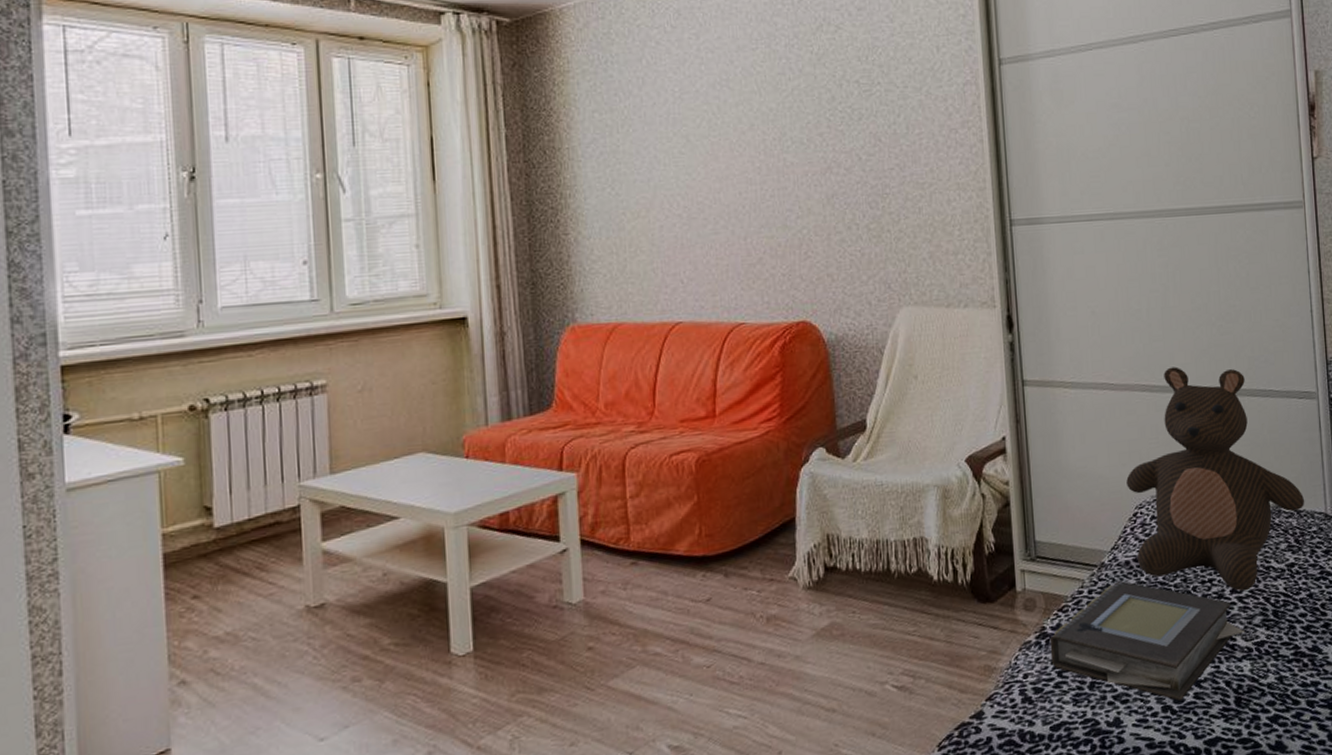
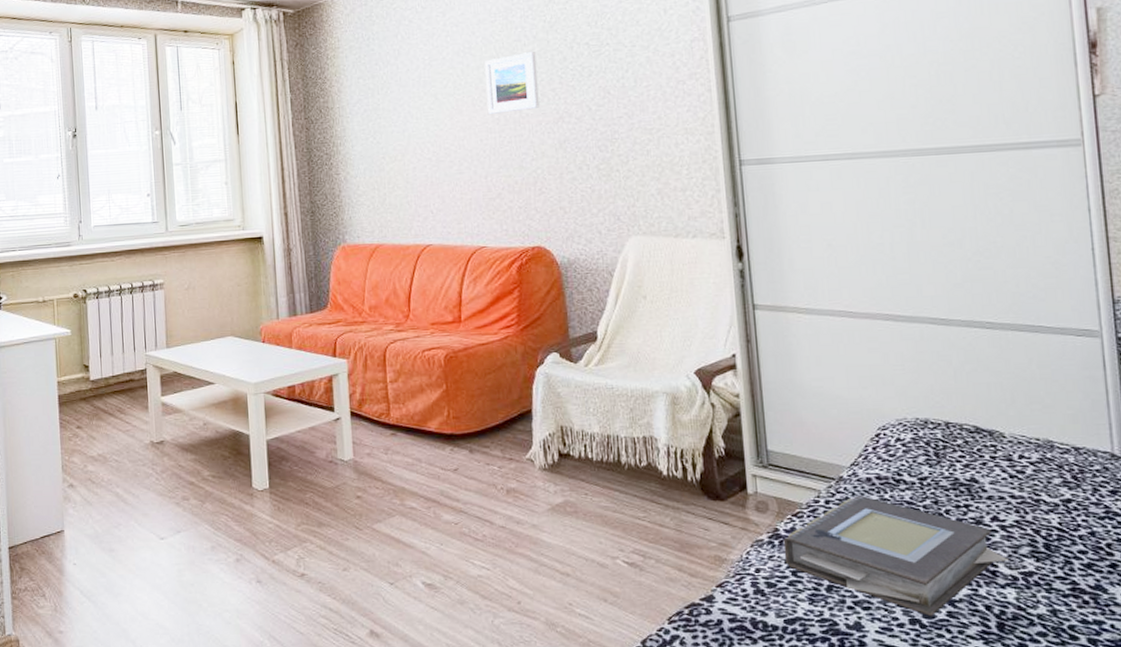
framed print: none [745,88,806,161] -> present [485,52,540,114]
stuffed bear: present [1126,366,1305,592] -> none [867,298,1085,521]

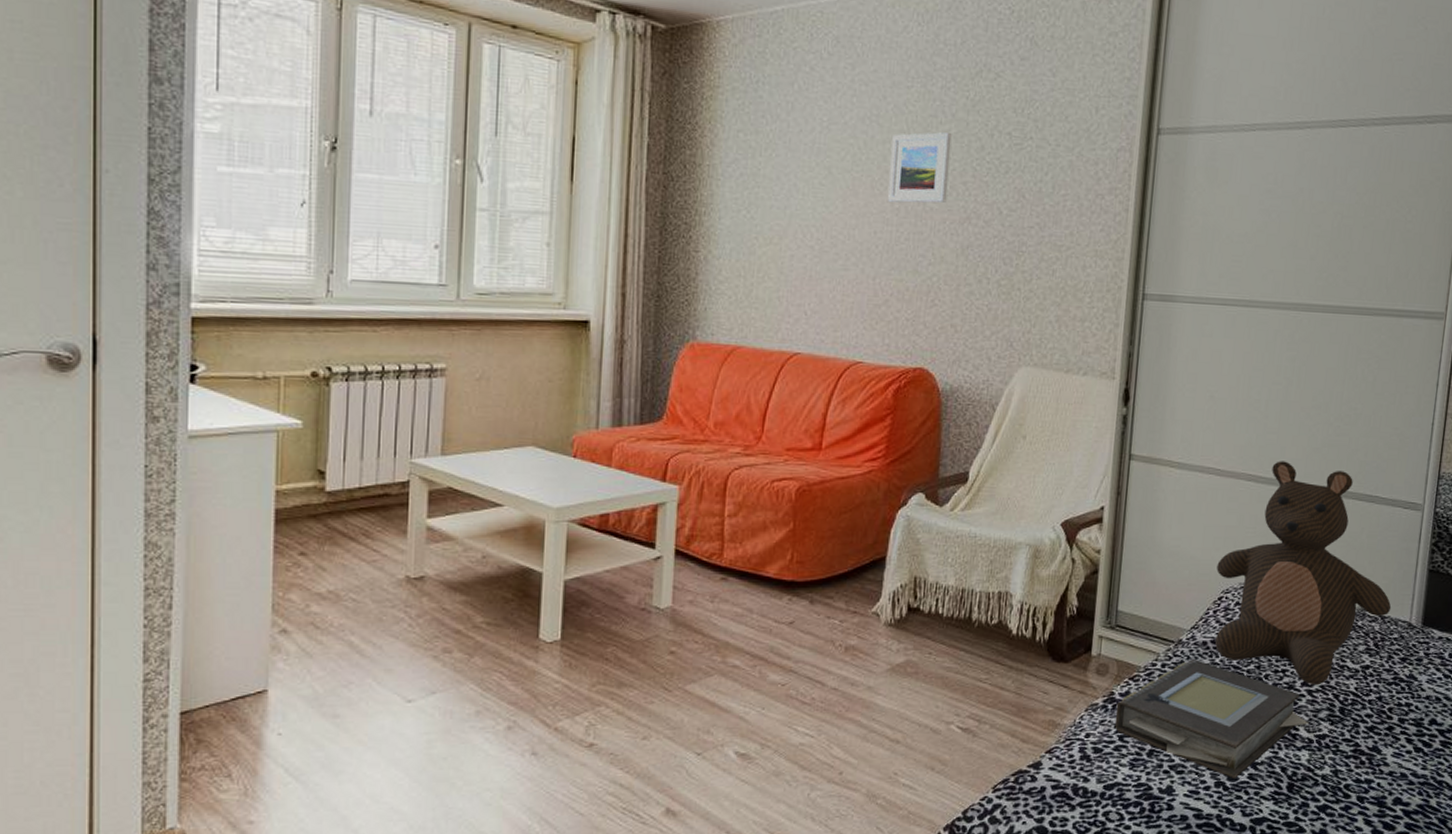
stuffed bear: none [867,298,1085,521] -> present [1215,461,1392,686]

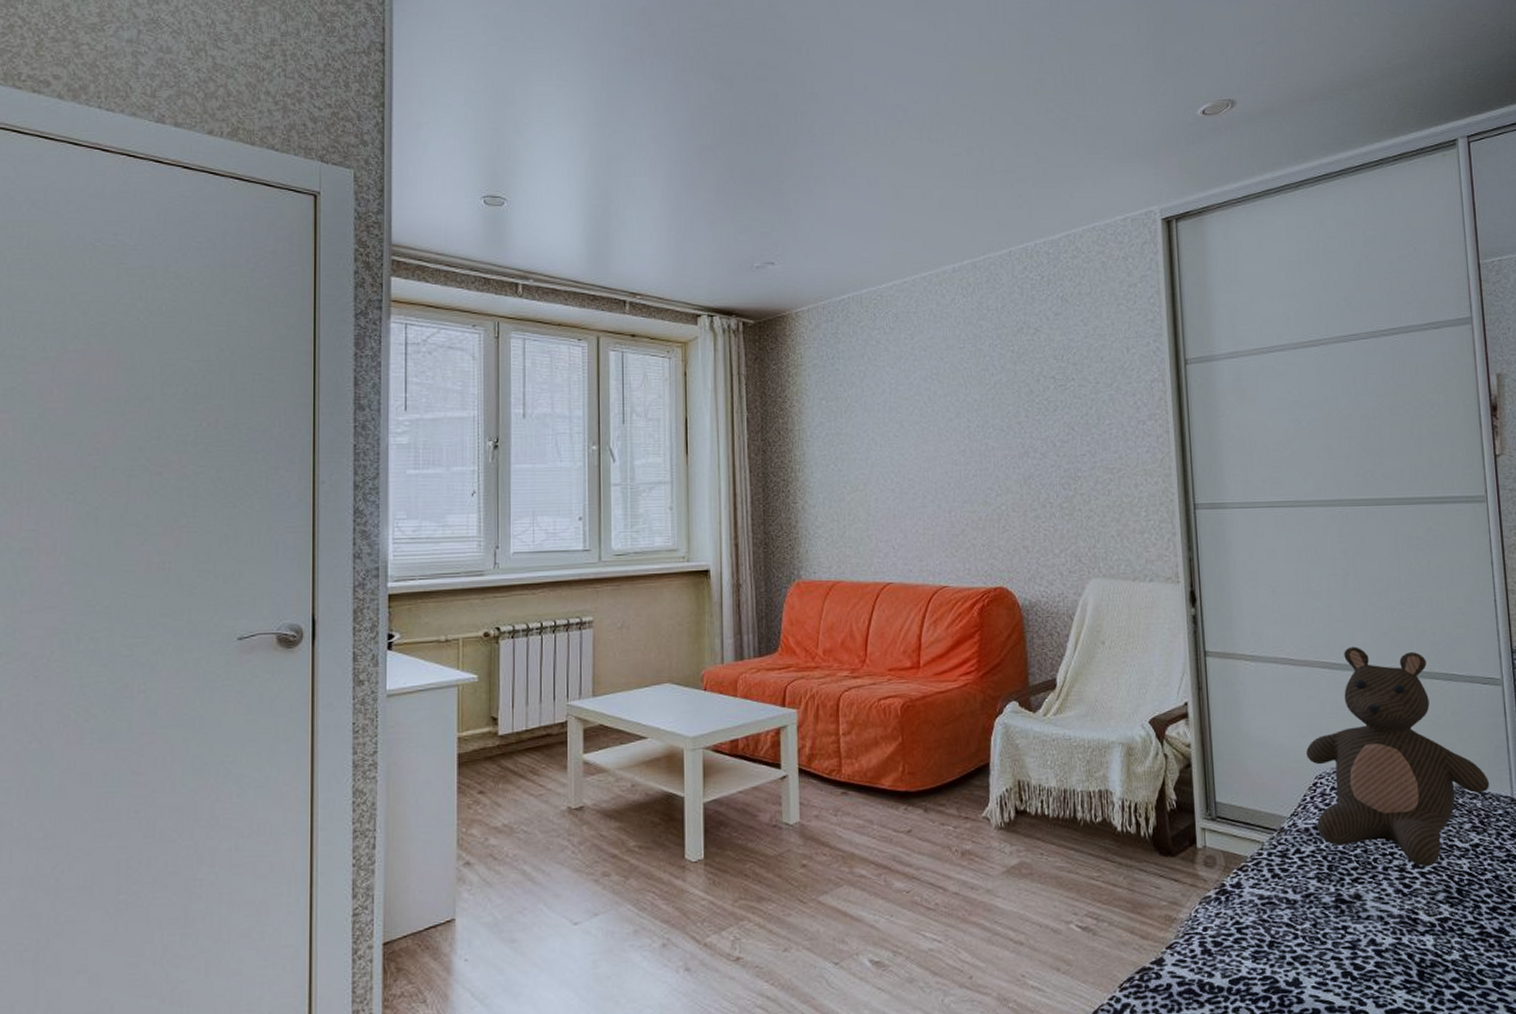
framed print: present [888,132,952,204] -> none [952,382,1006,445]
book: present [1114,658,1309,780] -> none [1229,845,1428,969]

